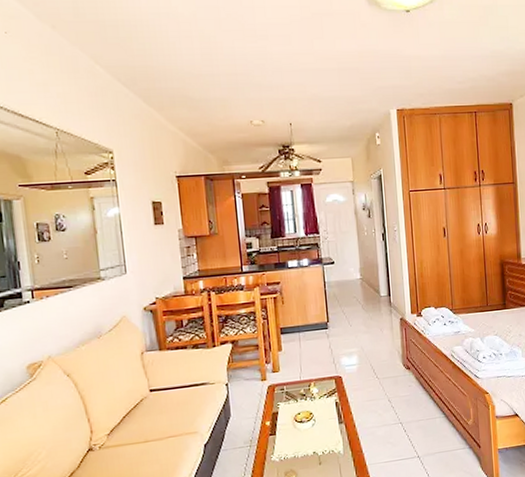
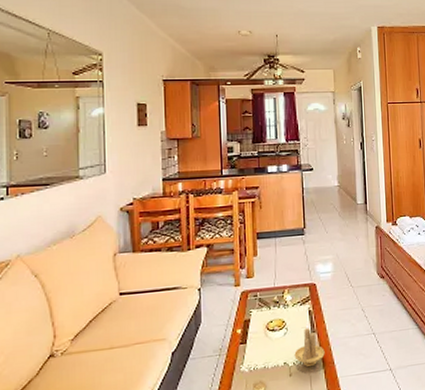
candle holder: none [323,415,353,456] -> present [294,324,325,367]

